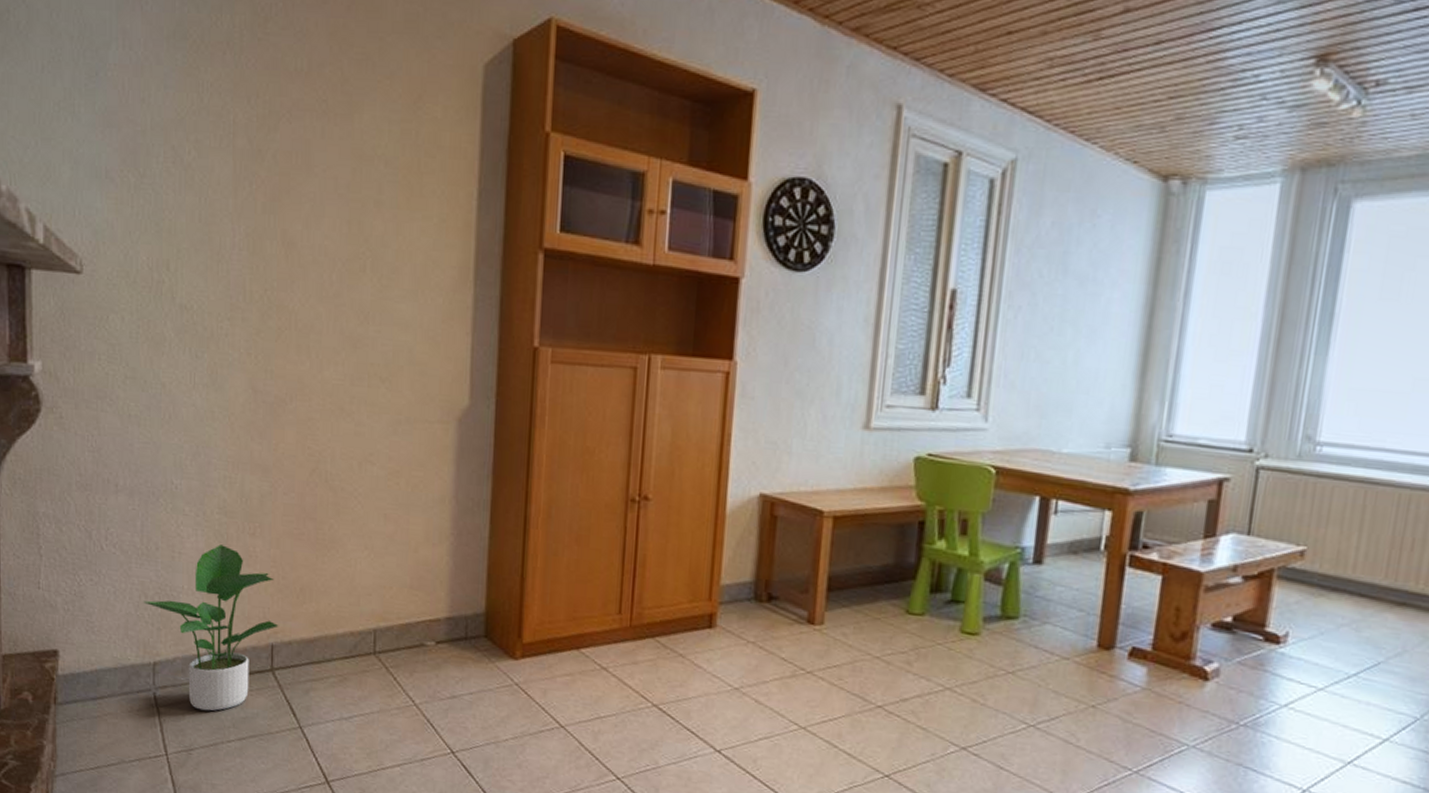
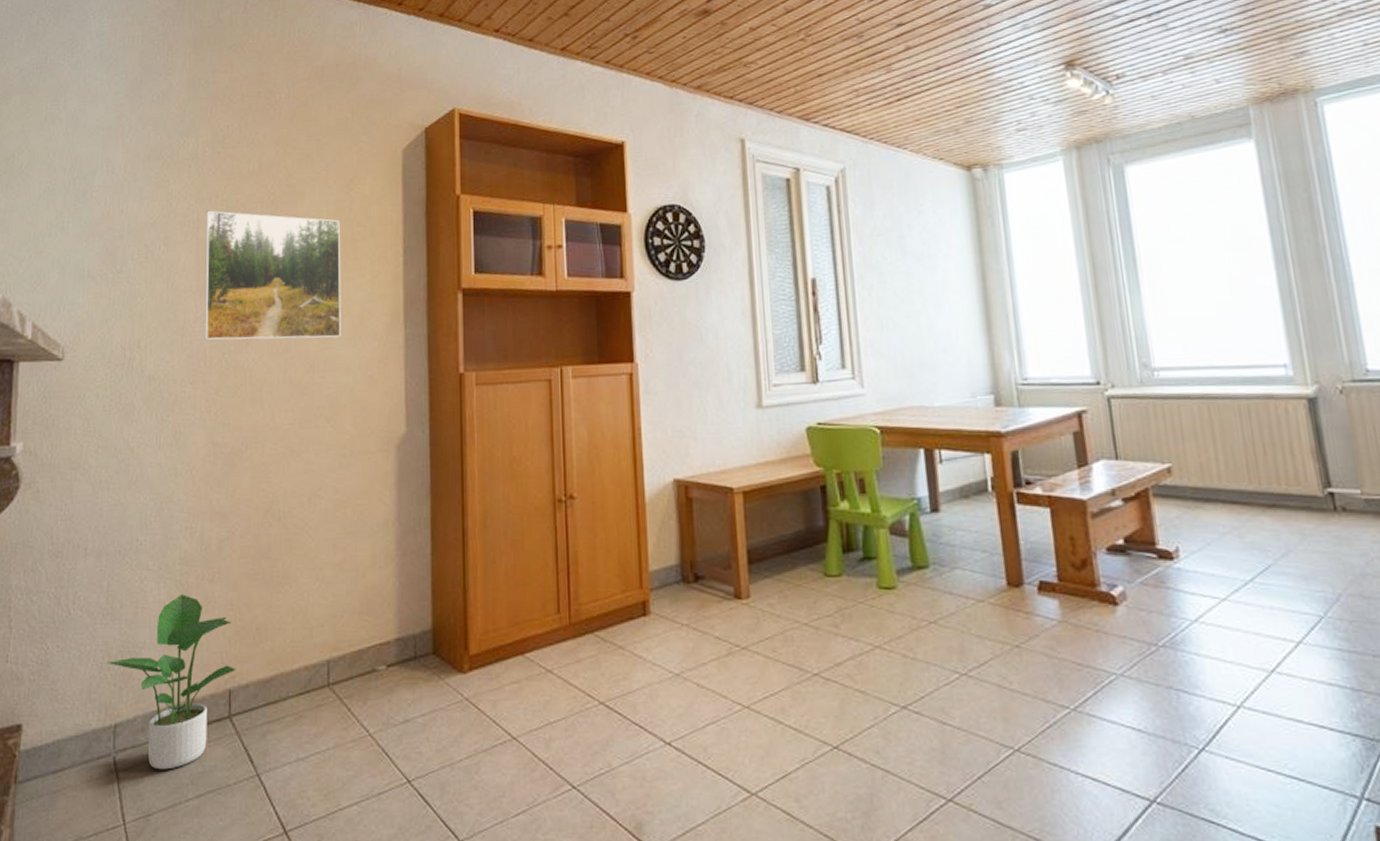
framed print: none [243,112,404,288] -> present [204,210,341,341]

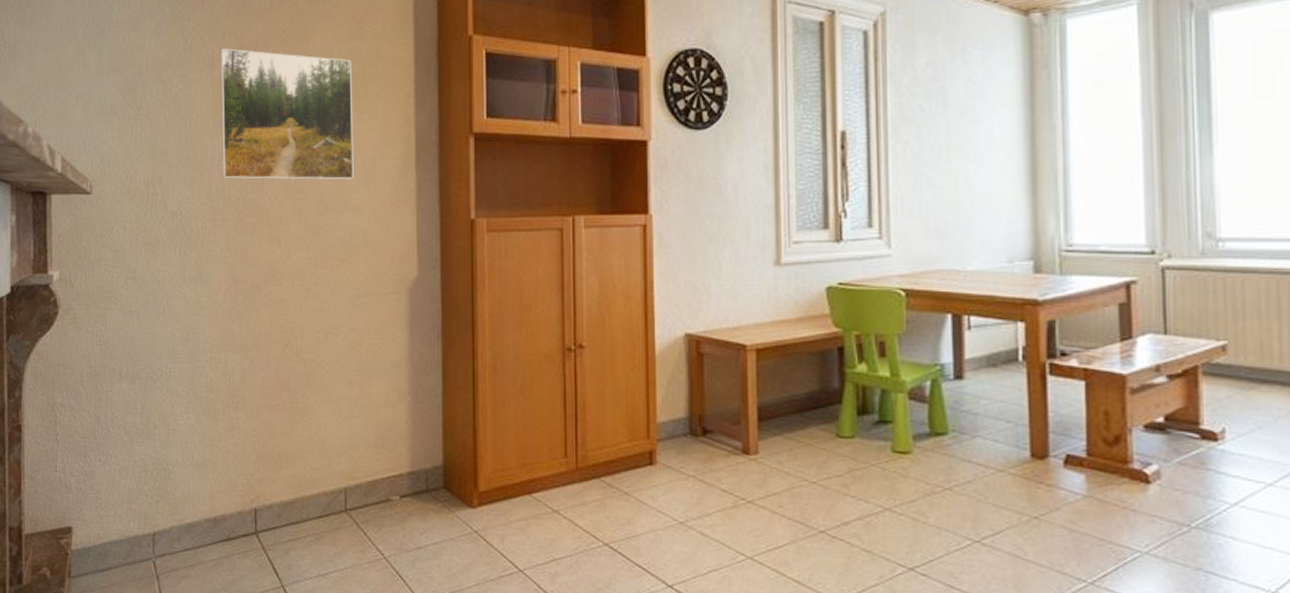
potted plant: present [106,594,236,770] -> none [144,419,261,576]

